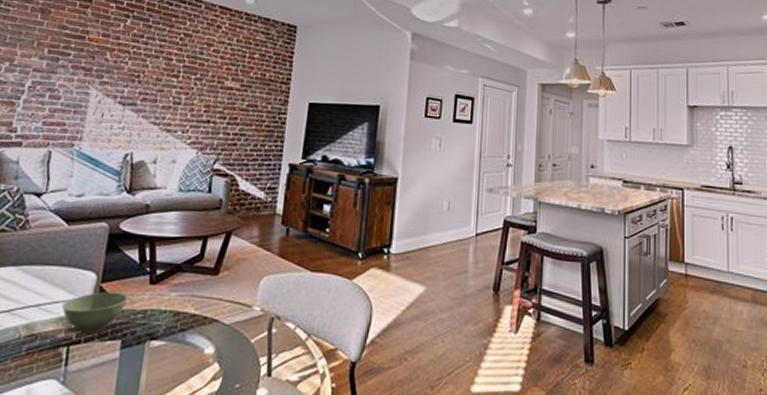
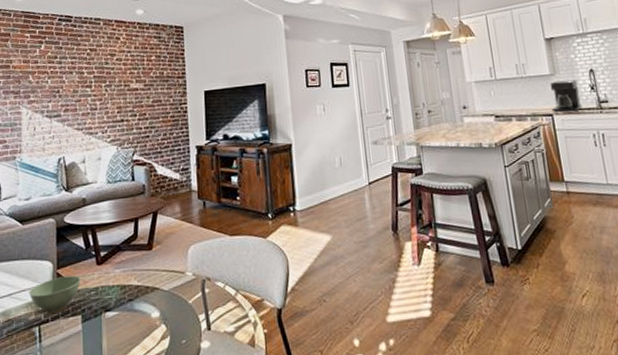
coffee maker: none [683,153,716,189] -> present [550,79,583,113]

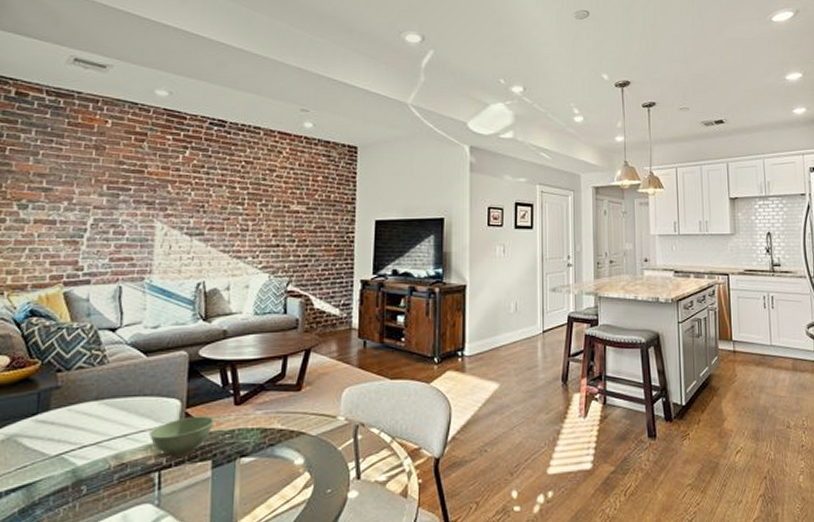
coffee maker: present [550,79,583,113] -> none [728,241,758,273]

